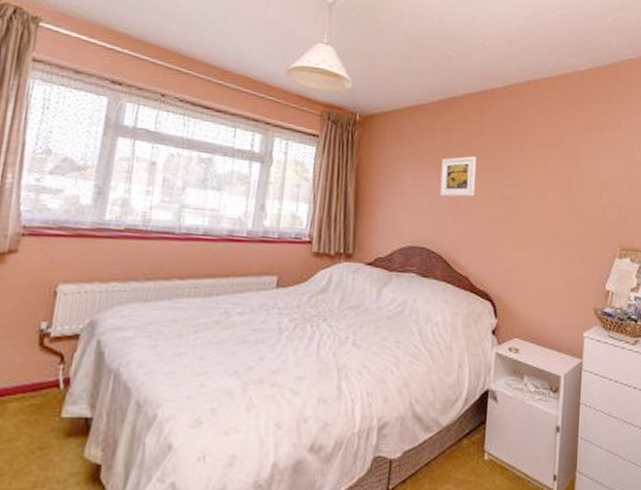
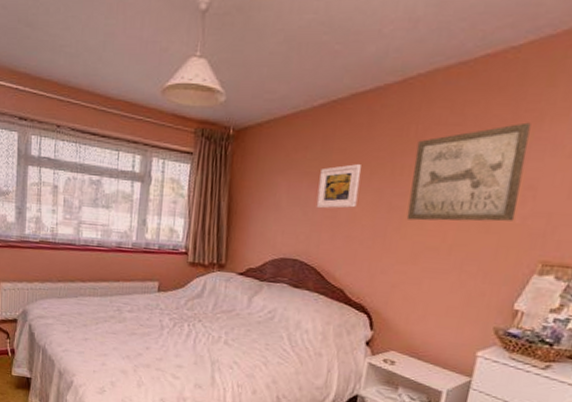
wall art: none [516,130,598,212] -> present [406,122,531,222]

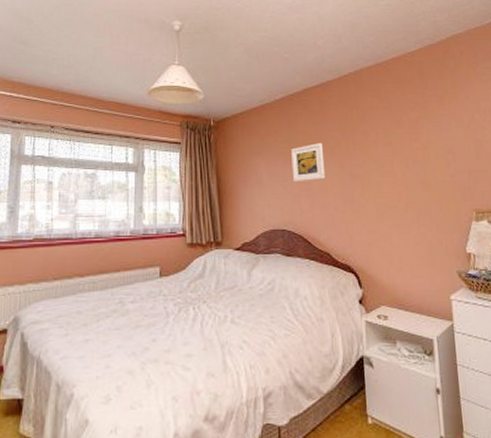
wall art: present [406,122,531,222] -> none [361,104,446,185]

